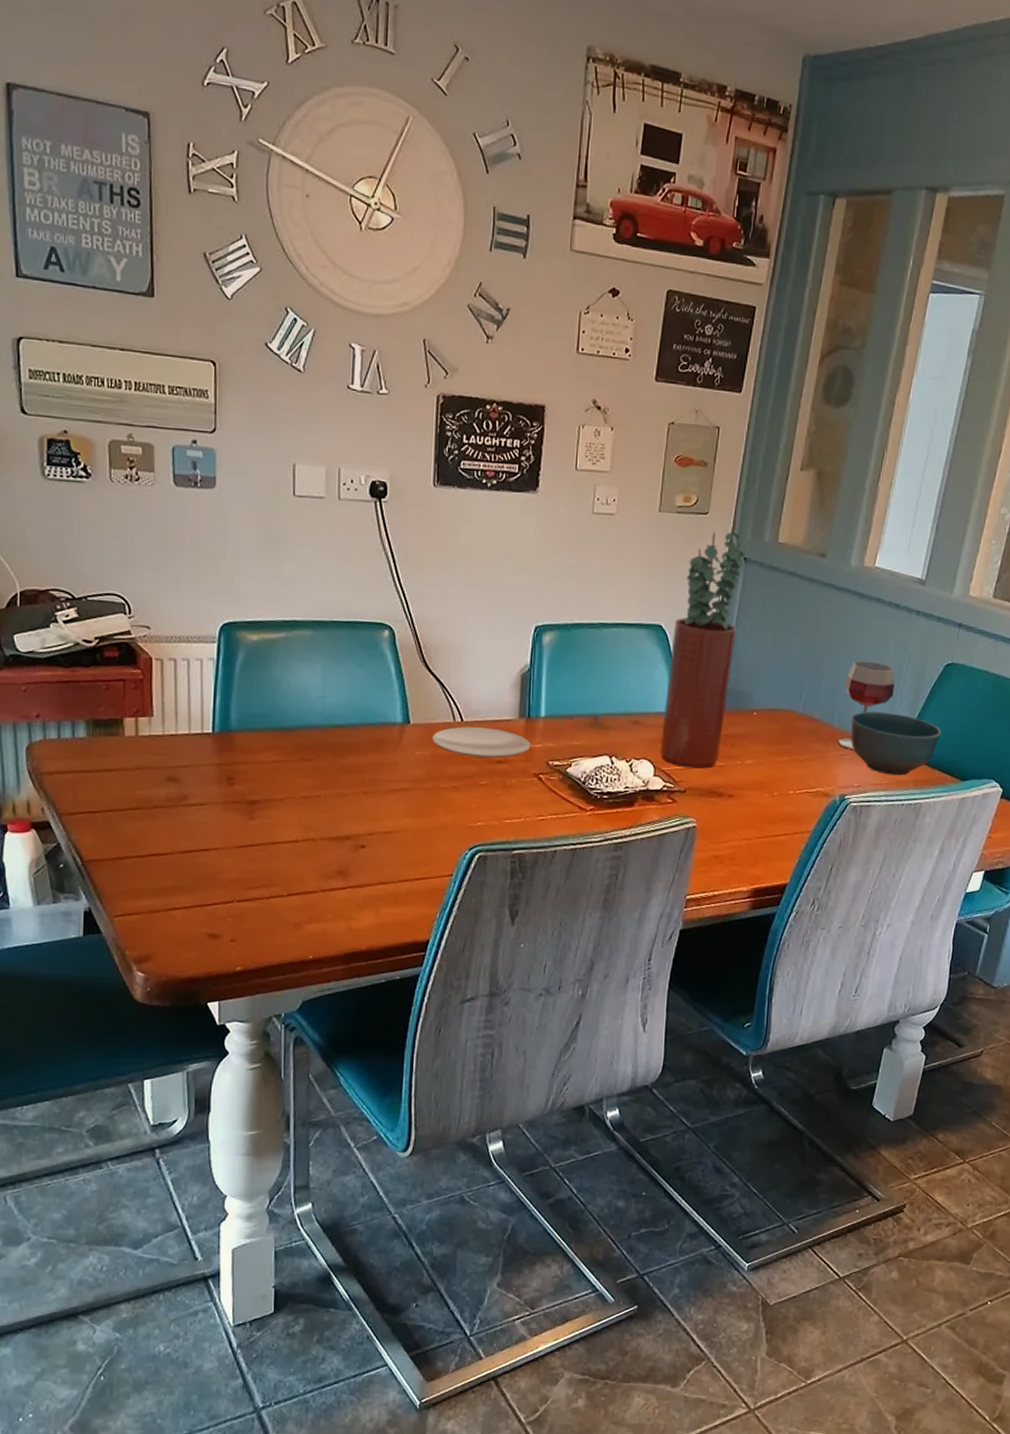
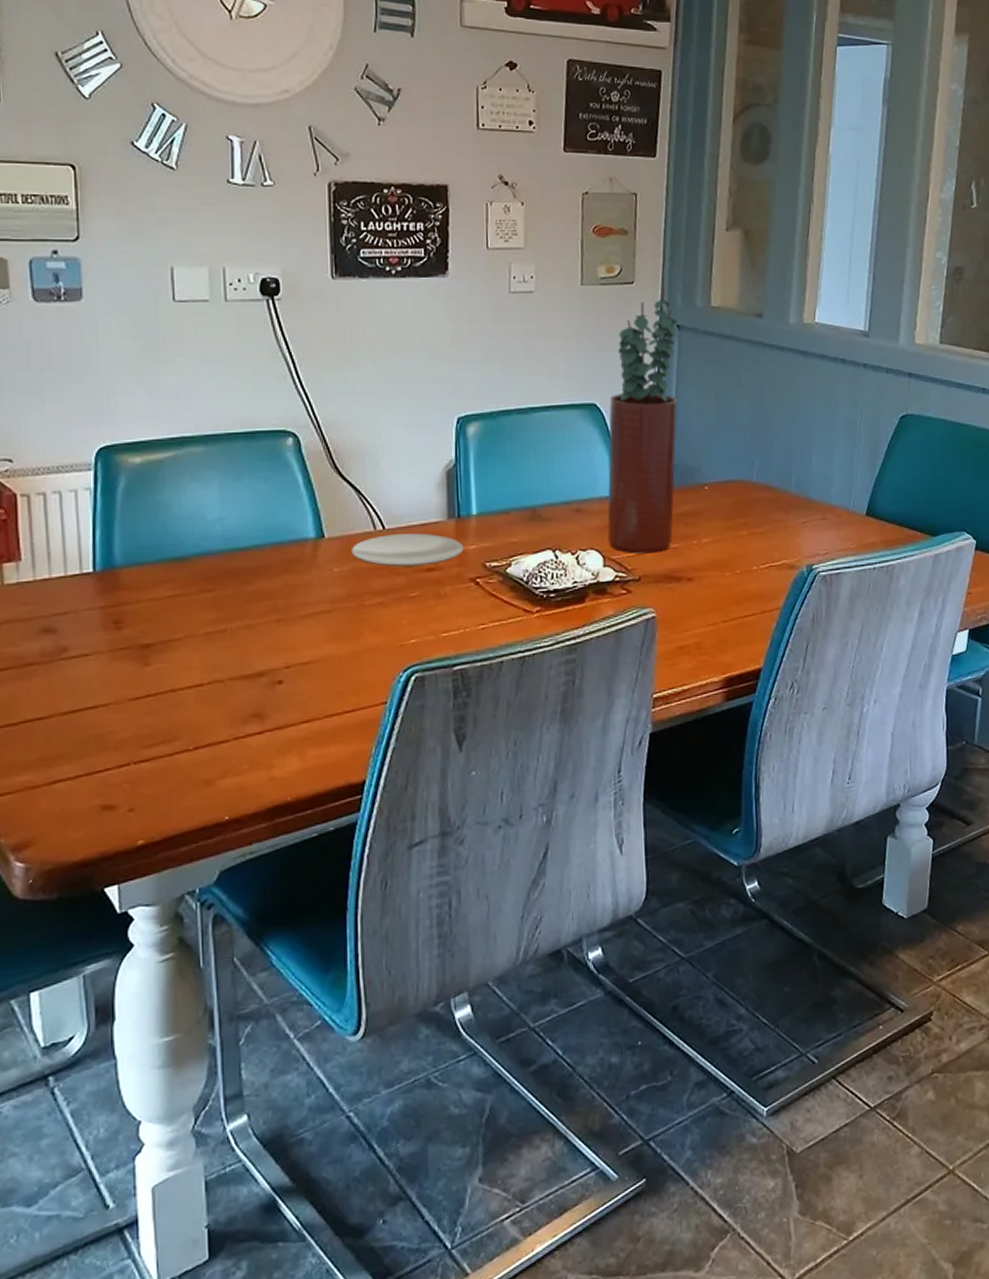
wineglass: present [837,661,895,751] -> none [797,421,851,517]
bowl: present [850,711,942,776] -> none [809,472,906,539]

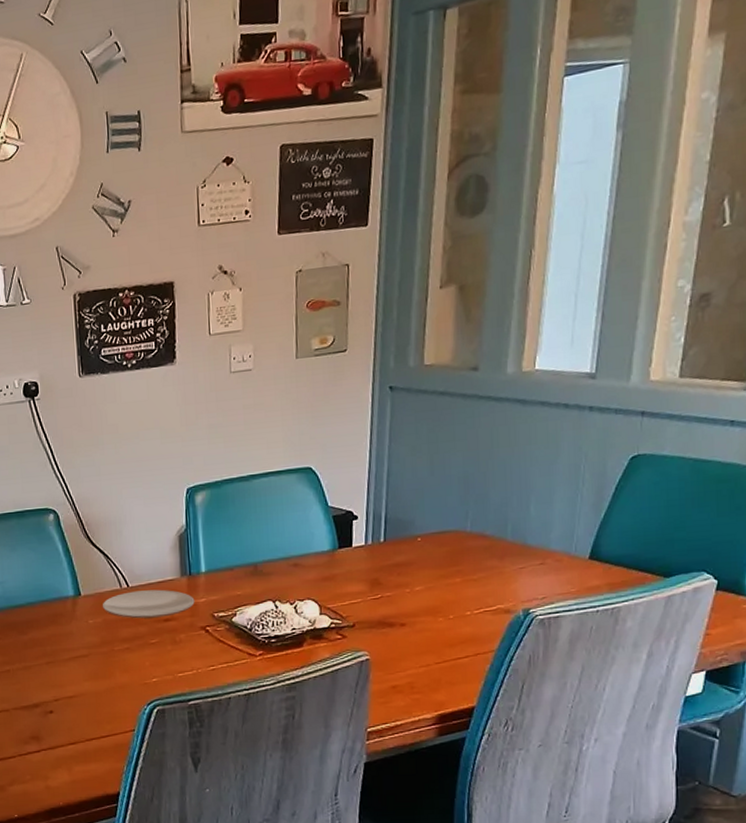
vase: present [607,287,678,554] -> none [323,351,390,603]

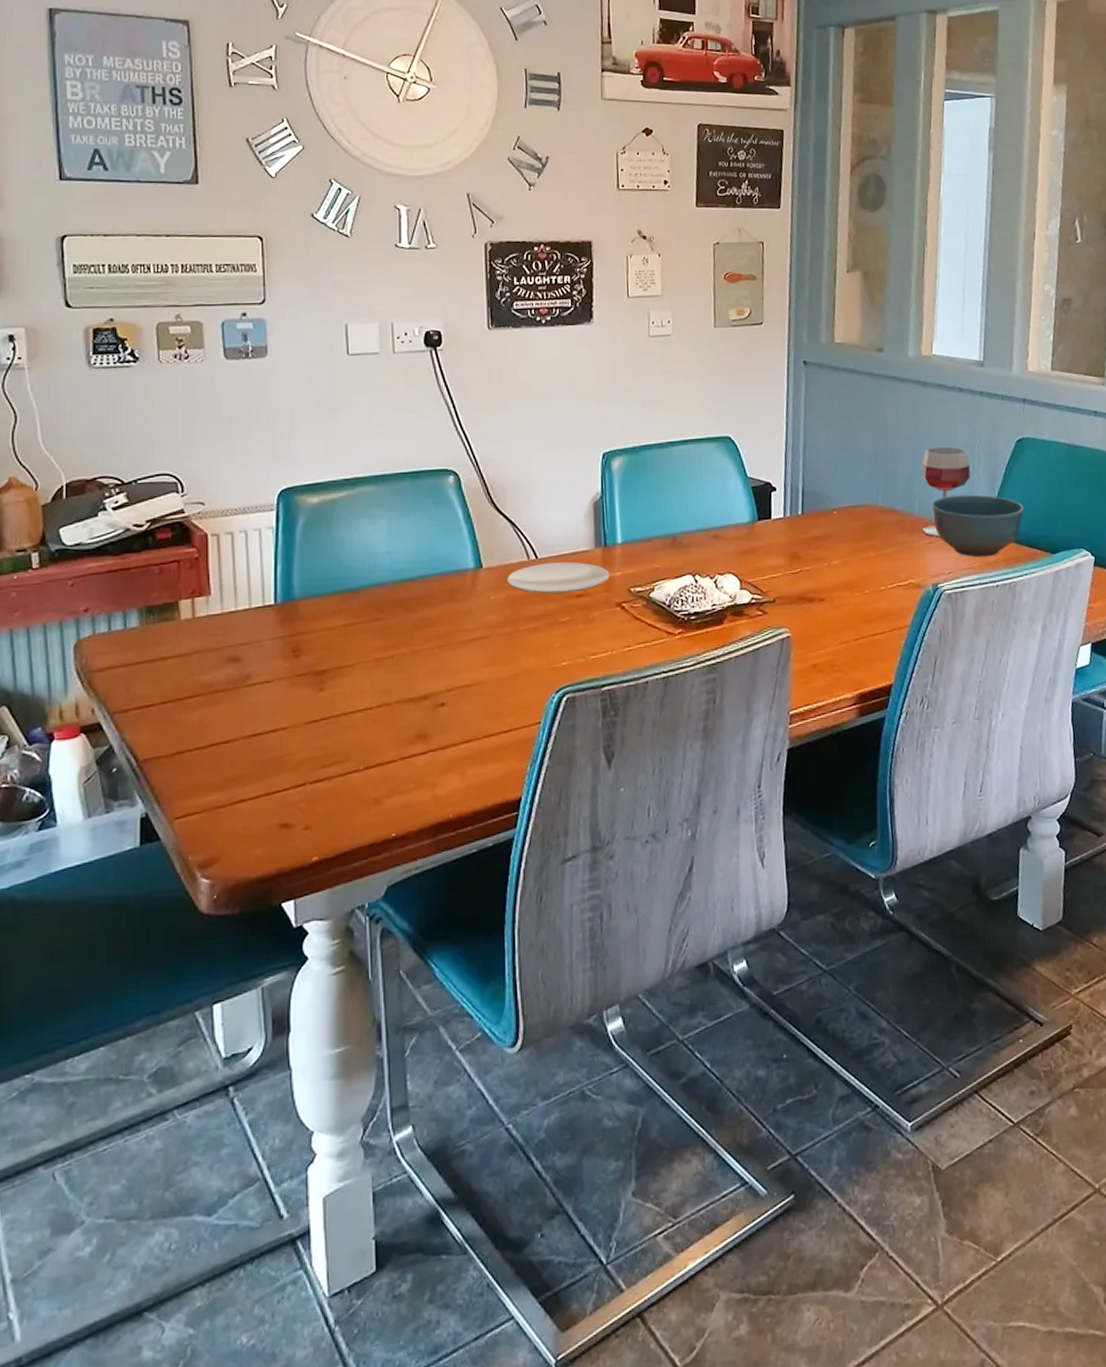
wineglass: none [513,467,574,563] -> present [920,446,971,538]
bowl: none [527,517,636,582] -> present [932,494,1025,558]

